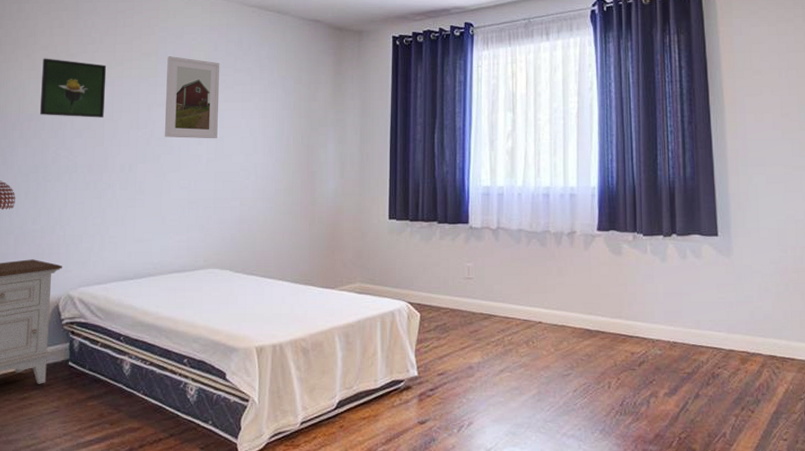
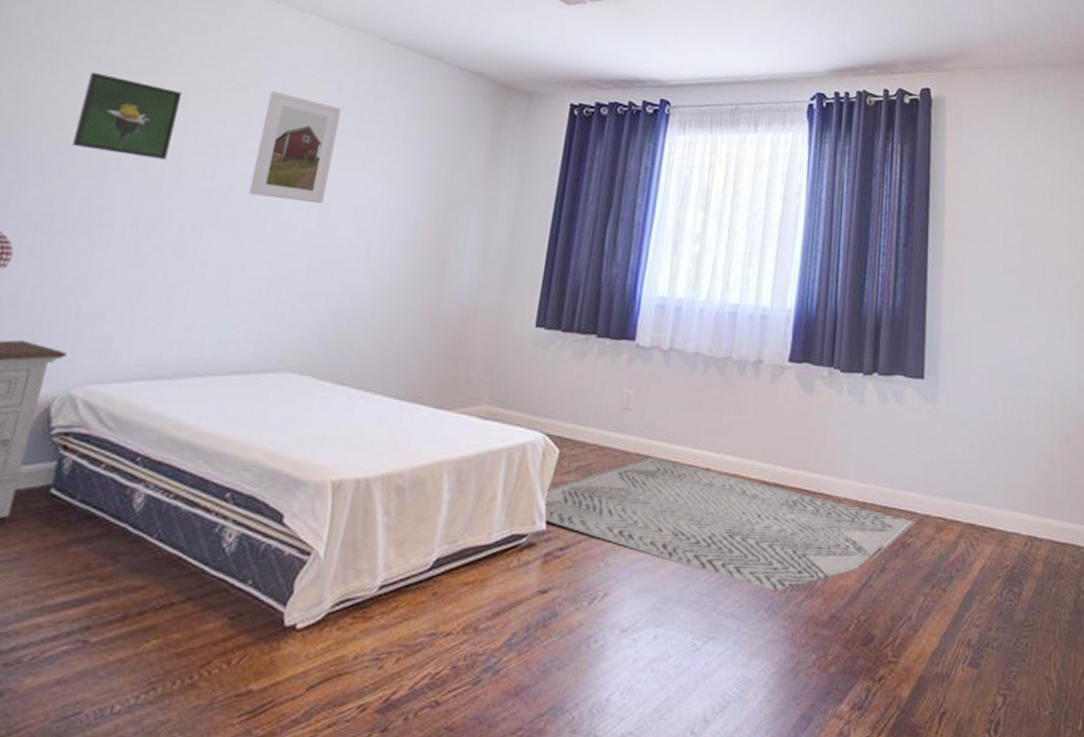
rug: none [414,315,722,417] -> present [545,457,916,591]

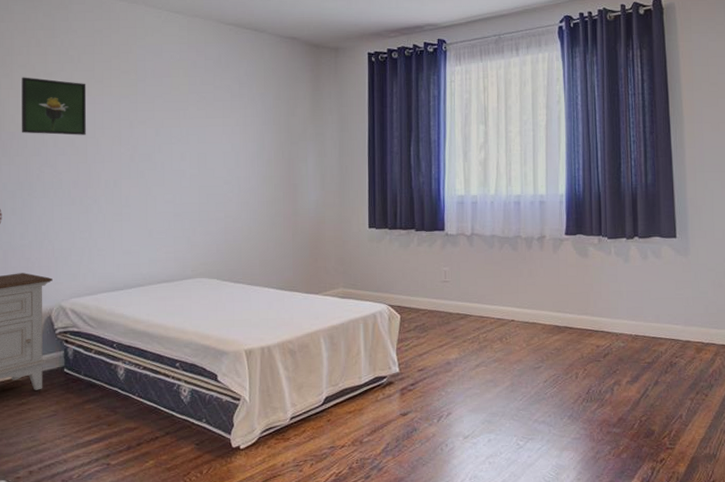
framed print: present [248,91,342,204] -> none [147,74,200,155]
rug: present [545,457,916,591] -> none [395,315,679,404]

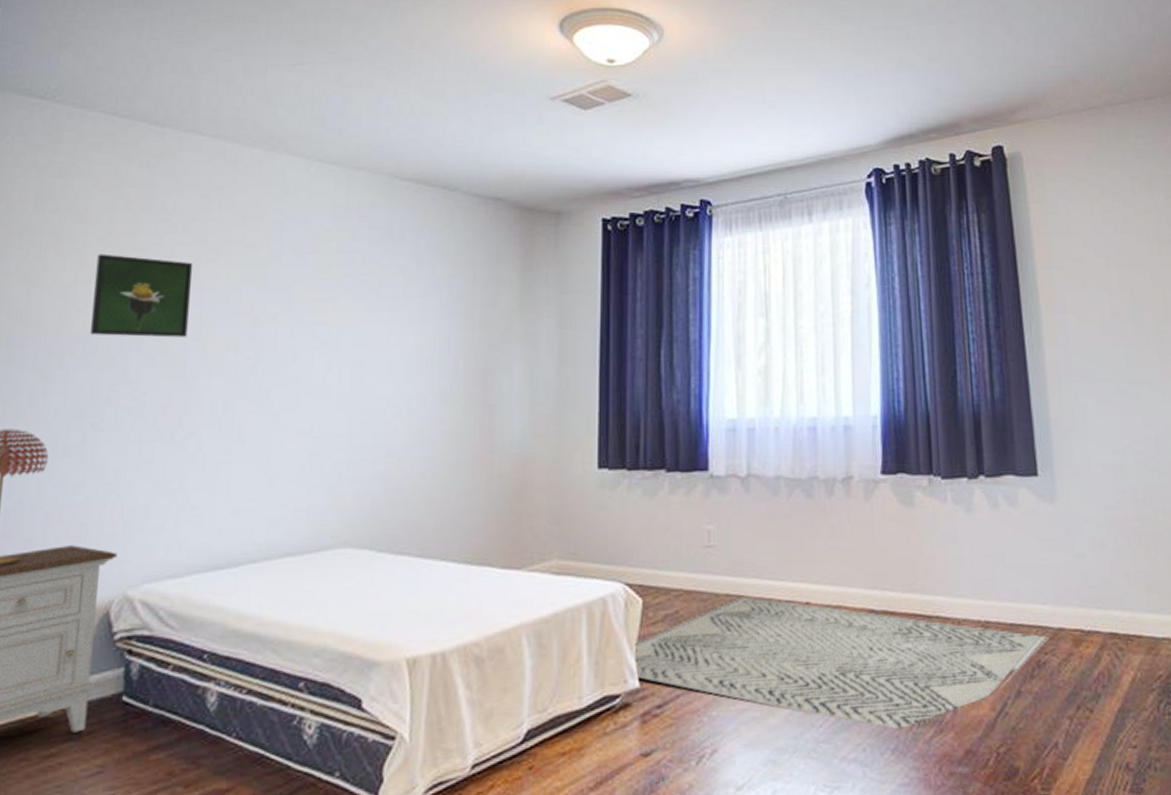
rug: none [395,315,679,404] -> present [634,596,1049,730]

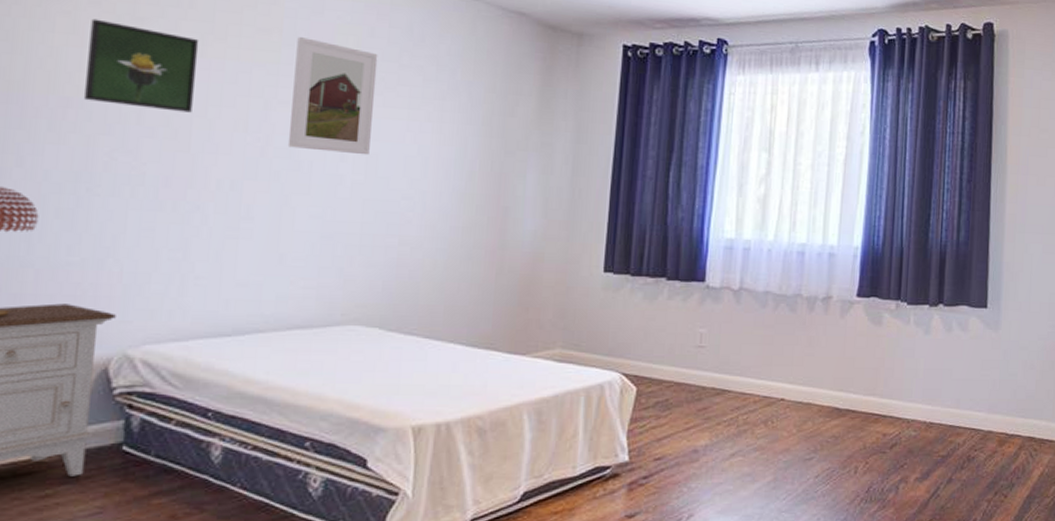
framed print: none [276,249,360,364] -> present [287,37,378,156]
rug: present [634,596,1049,730] -> none [626,391,980,505]

